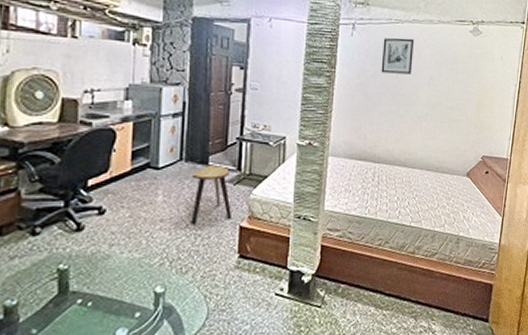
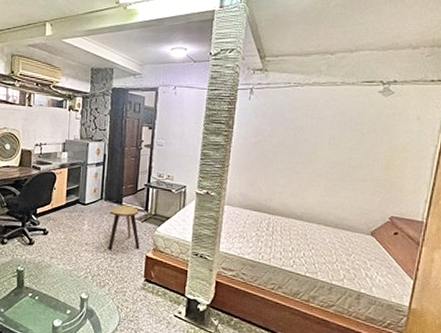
wall art: present [381,38,415,74] -> none [278,100,315,134]

